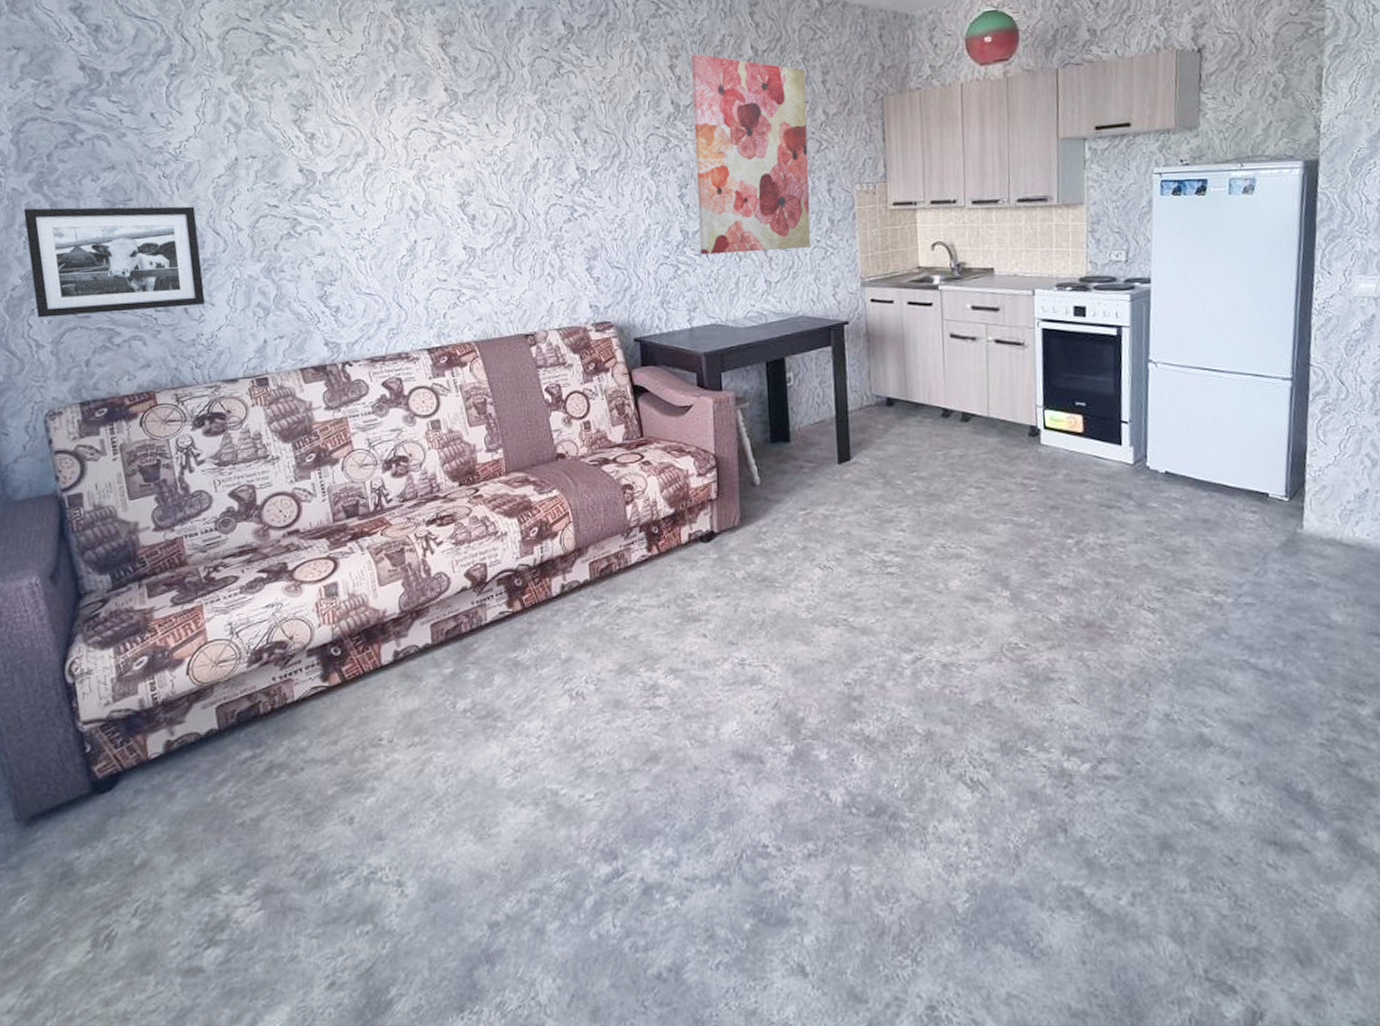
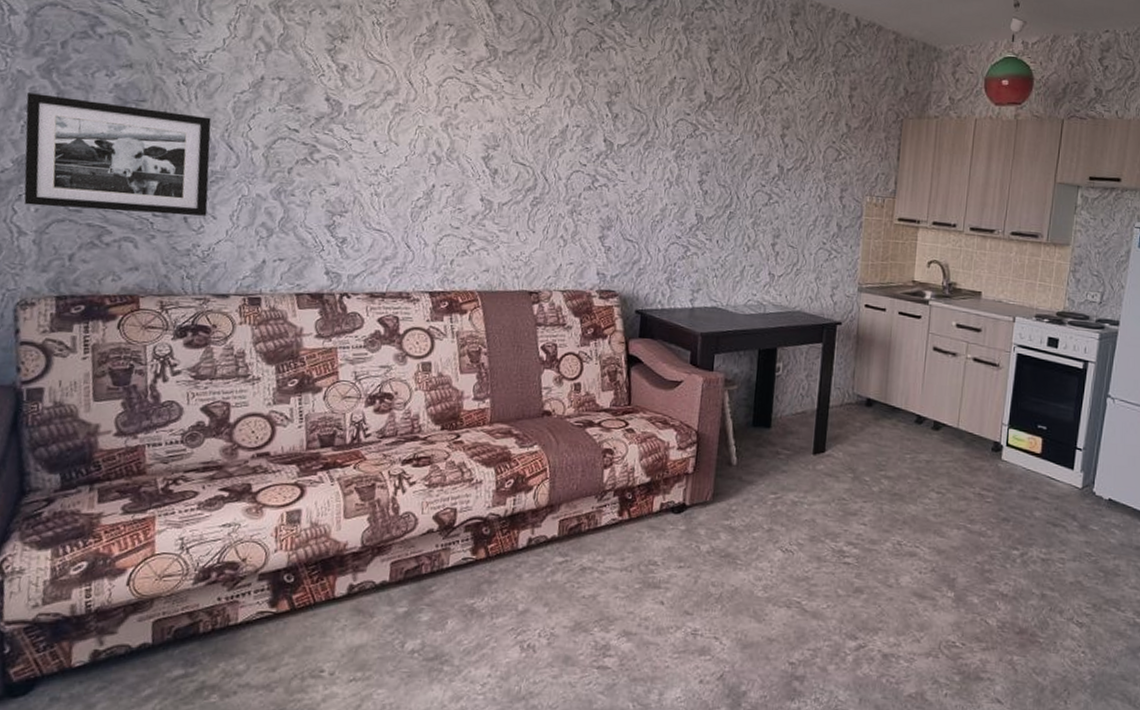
wall art: present [691,54,811,255] -> none [710,51,834,248]

